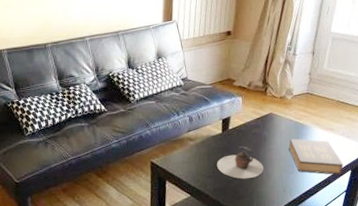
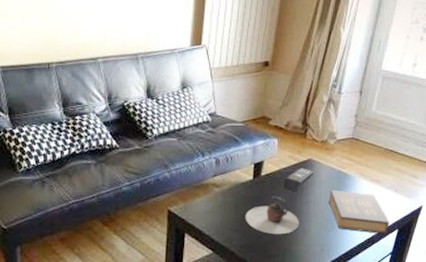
remote control: none [248,121,275,142] -> present [283,167,314,192]

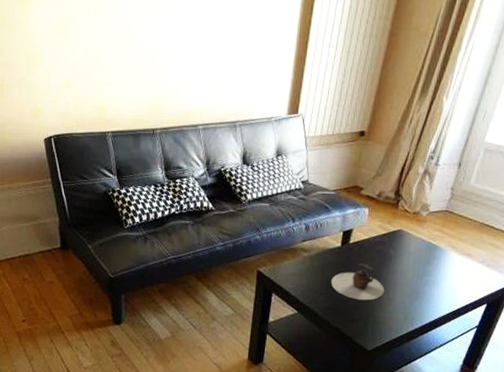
remote control: present [283,167,314,192] -> none [371,237,404,261]
hardback book: present [328,189,390,235] -> none [416,260,479,308]

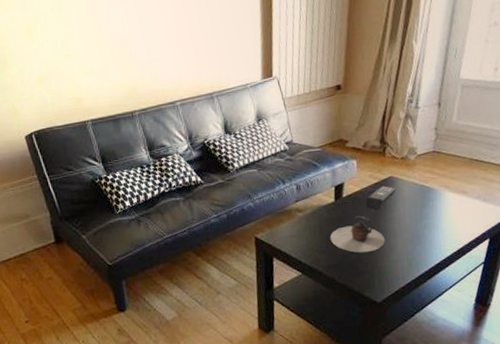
remote control: none [371,237,404,261] -> present [365,185,397,210]

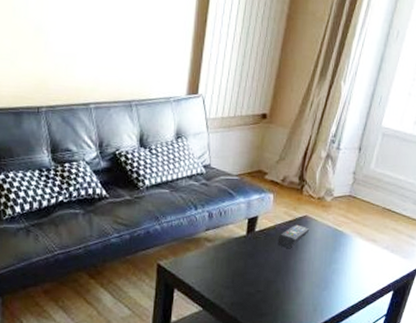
teapot: present [330,215,386,253] -> none [237,252,293,293]

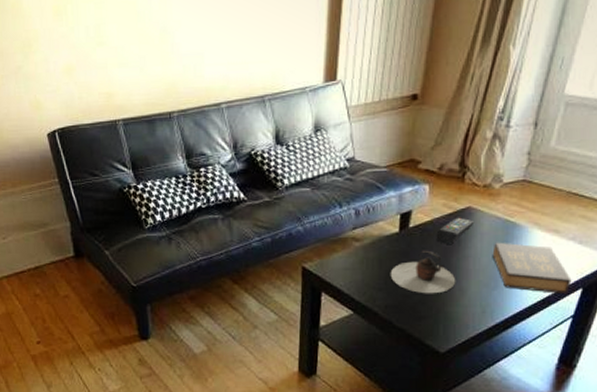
teapot: none [237,252,293,293] -> present [390,250,456,294]
hardback book: none [323,248,385,296] -> present [492,242,572,295]

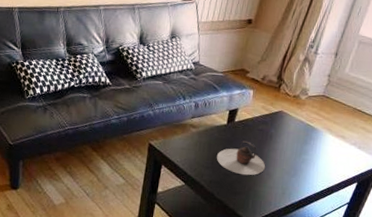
remote control: present [436,217,475,245] -> none [254,118,284,139]
hardback book: present [492,242,572,295] -> none [294,140,351,186]

